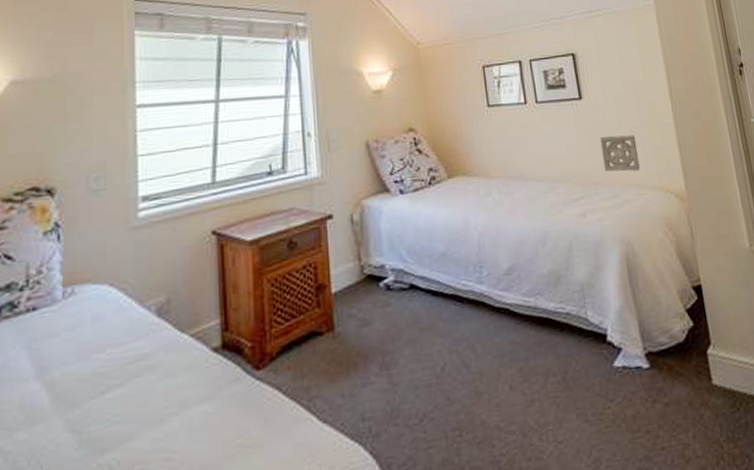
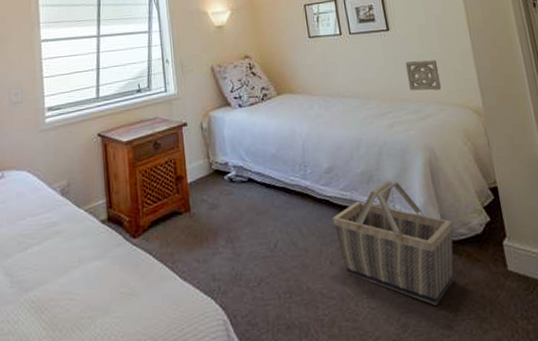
basket: none [513,280,653,433] -> present [333,180,454,305]

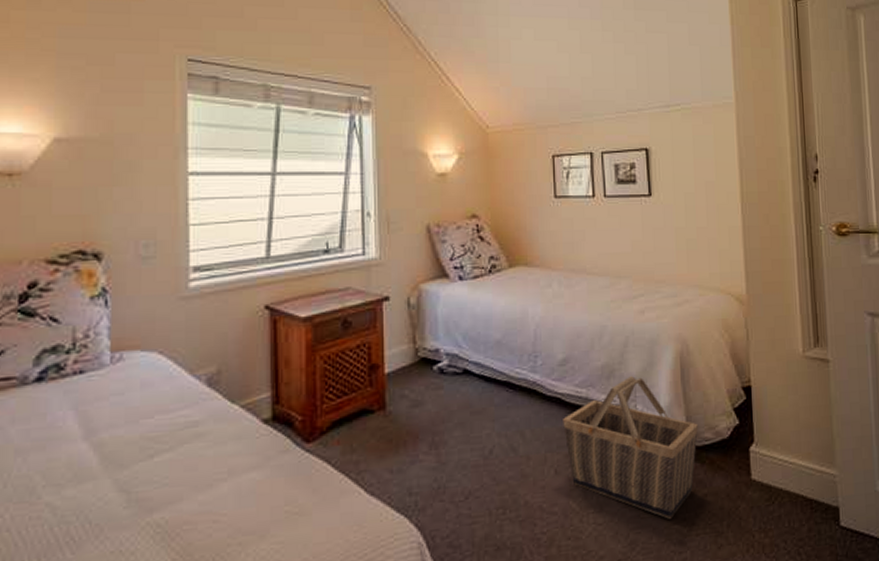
wall ornament: present [405,60,441,91] -> none [665,235,703,272]

